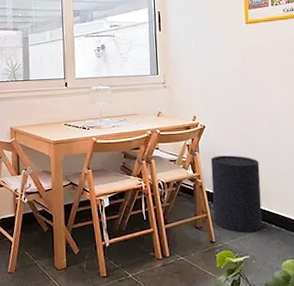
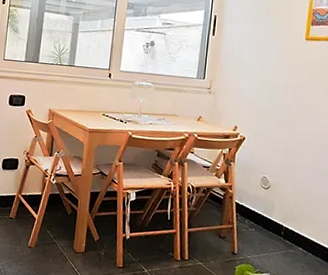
waste bin: present [210,155,263,233] -> none [239,169,296,251]

